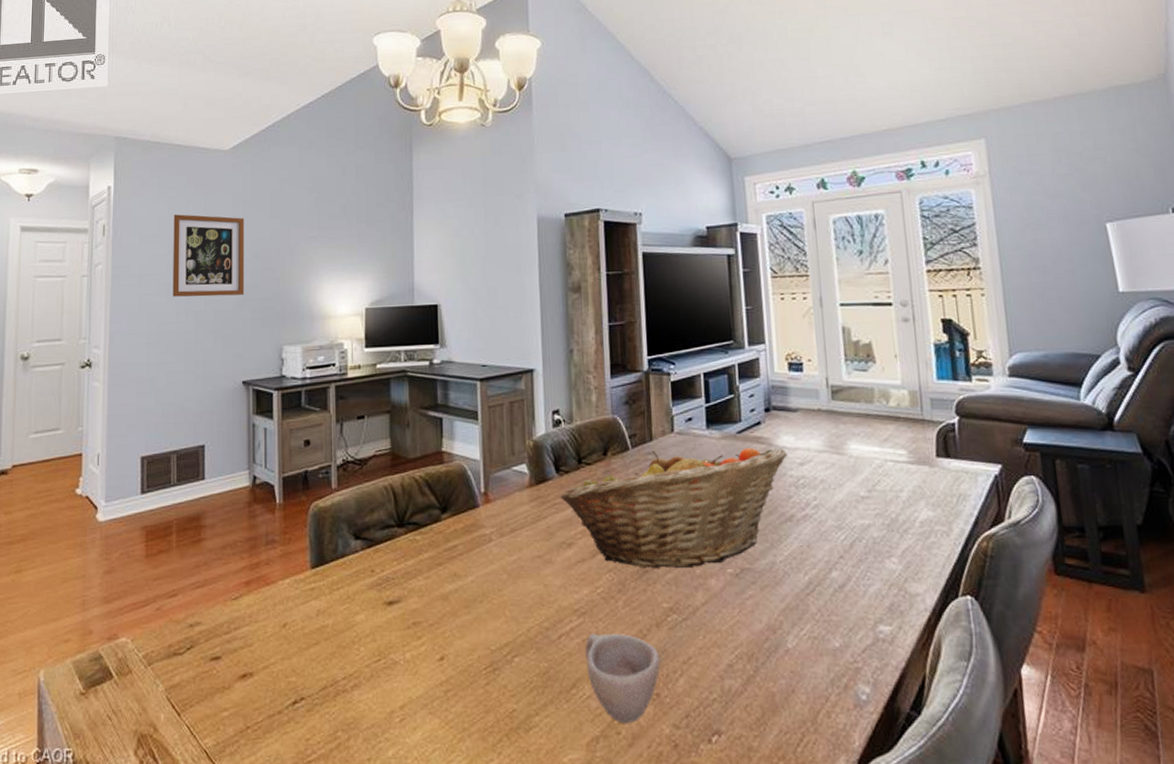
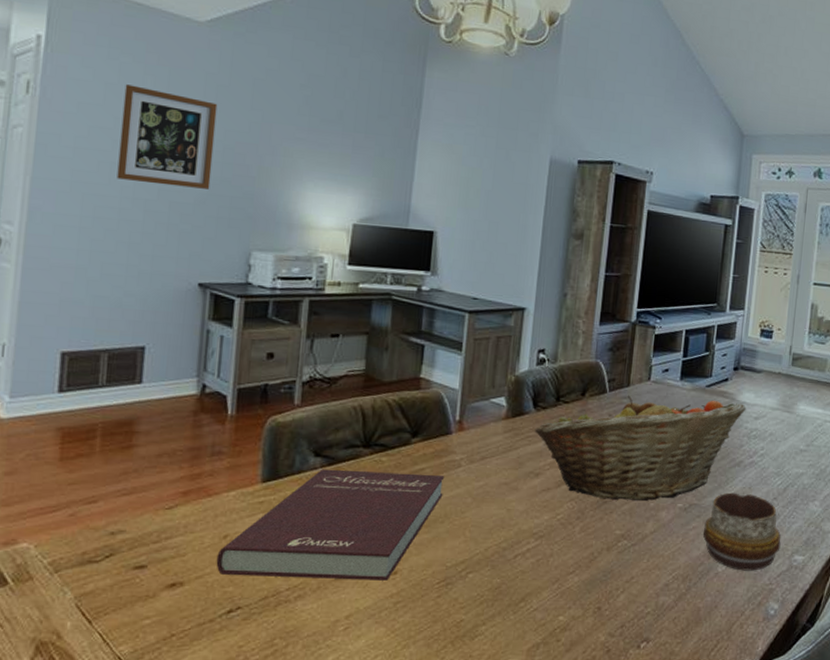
book: none [279,551,478,667] -> present [216,469,445,581]
cup: present [584,633,661,724] -> none [537,554,606,633]
decorative bowl: none [762,553,859,646] -> present [702,492,781,571]

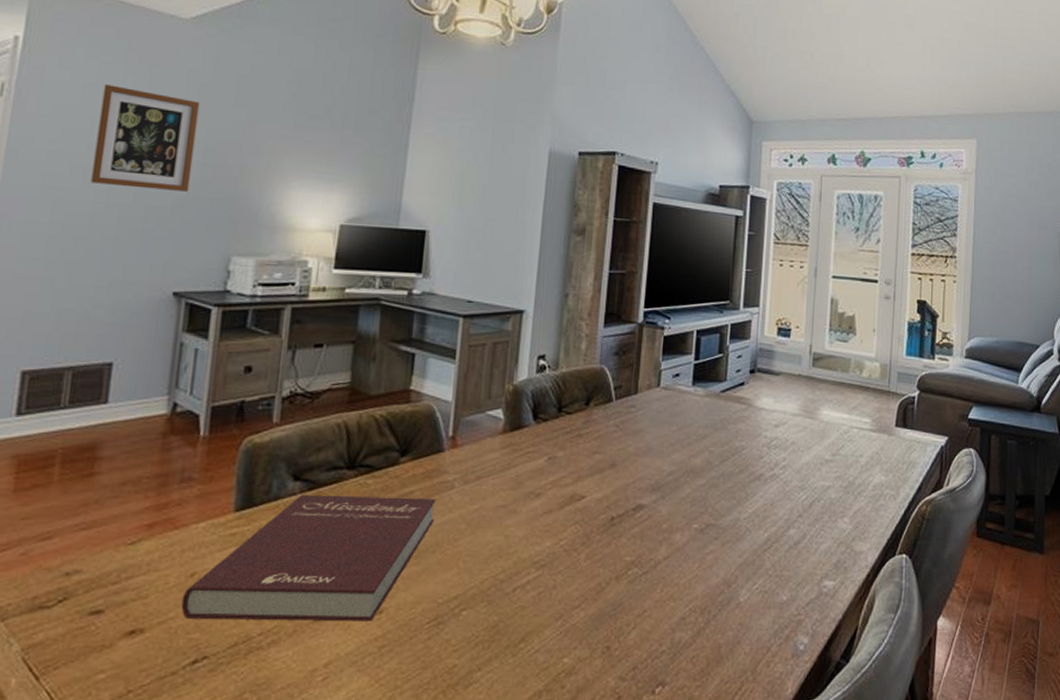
fruit basket: present [535,395,746,501] -> none [535,403,765,522]
decorative bowl: present [702,492,781,571] -> none [721,510,809,600]

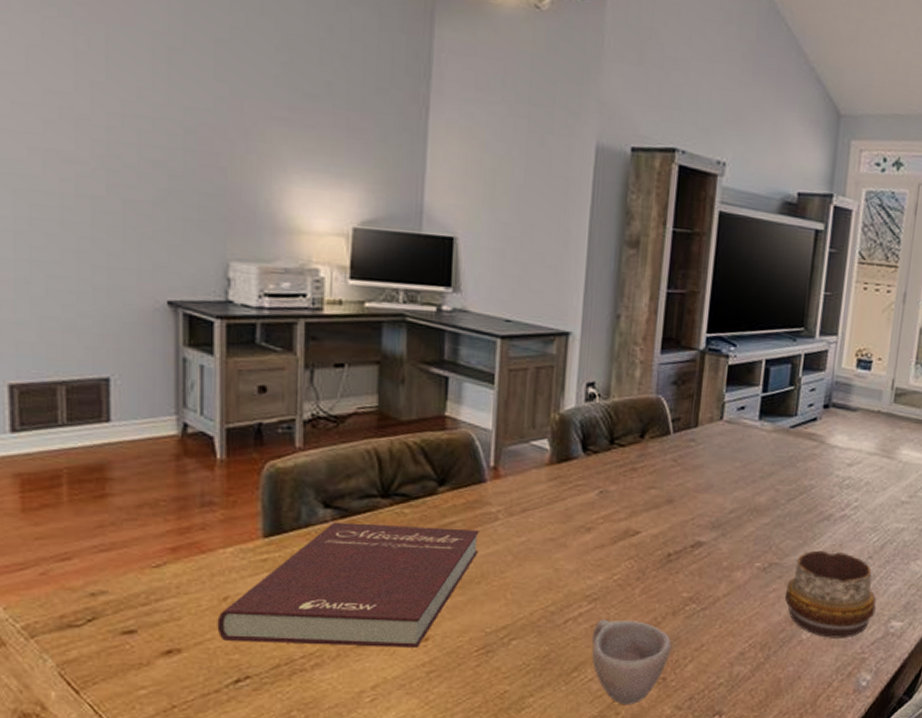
wall art: present [90,84,200,192] -> none [51,46,172,184]
cup: none [538,586,616,678] -> present [591,619,672,705]
decorative bowl: none [721,510,809,600] -> present [784,550,876,638]

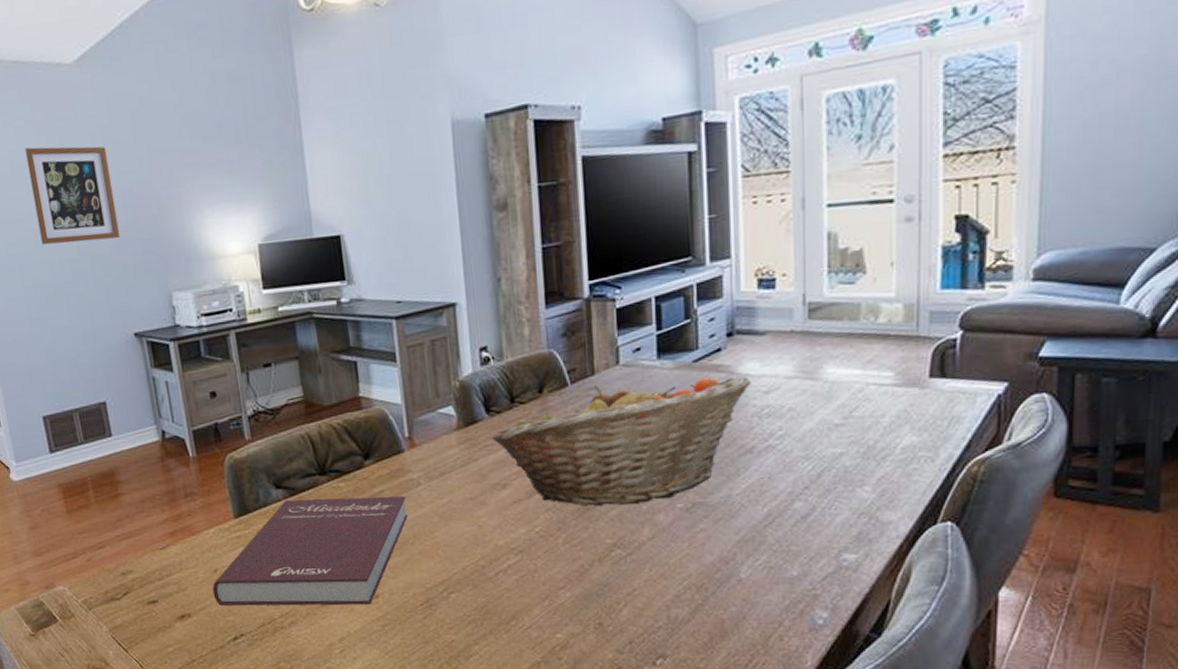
wall art: none [51,46,172,184] -> present [24,146,121,245]
fruit basket: none [585,437,838,559] -> present [492,376,751,506]
cup: present [591,619,672,705] -> none [523,569,603,651]
decorative bowl: present [784,550,876,638] -> none [714,485,822,576]

